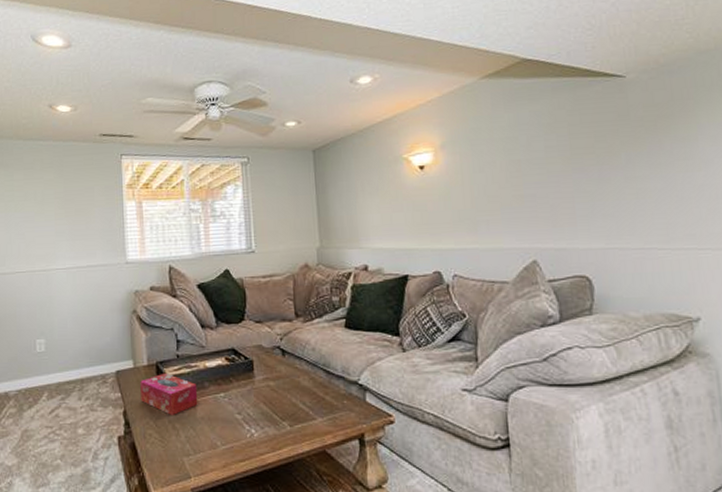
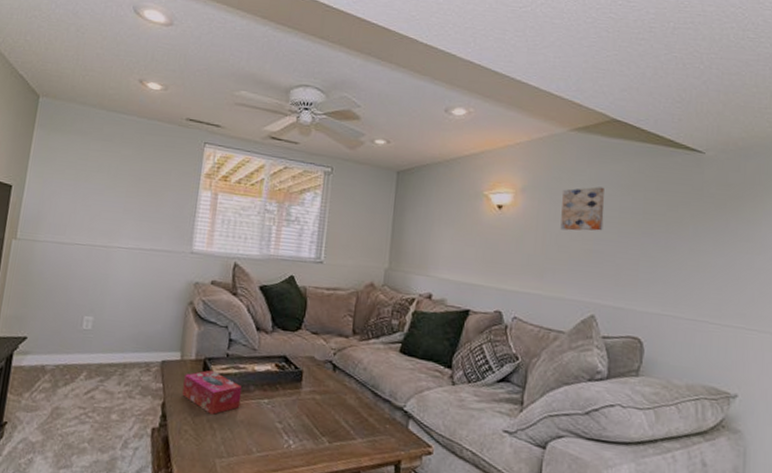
wall art: none [482,130,531,180] -> present [560,186,605,231]

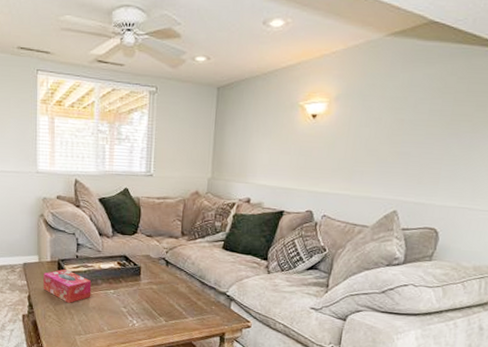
wall art: present [560,186,605,231] -> none [370,91,416,135]

